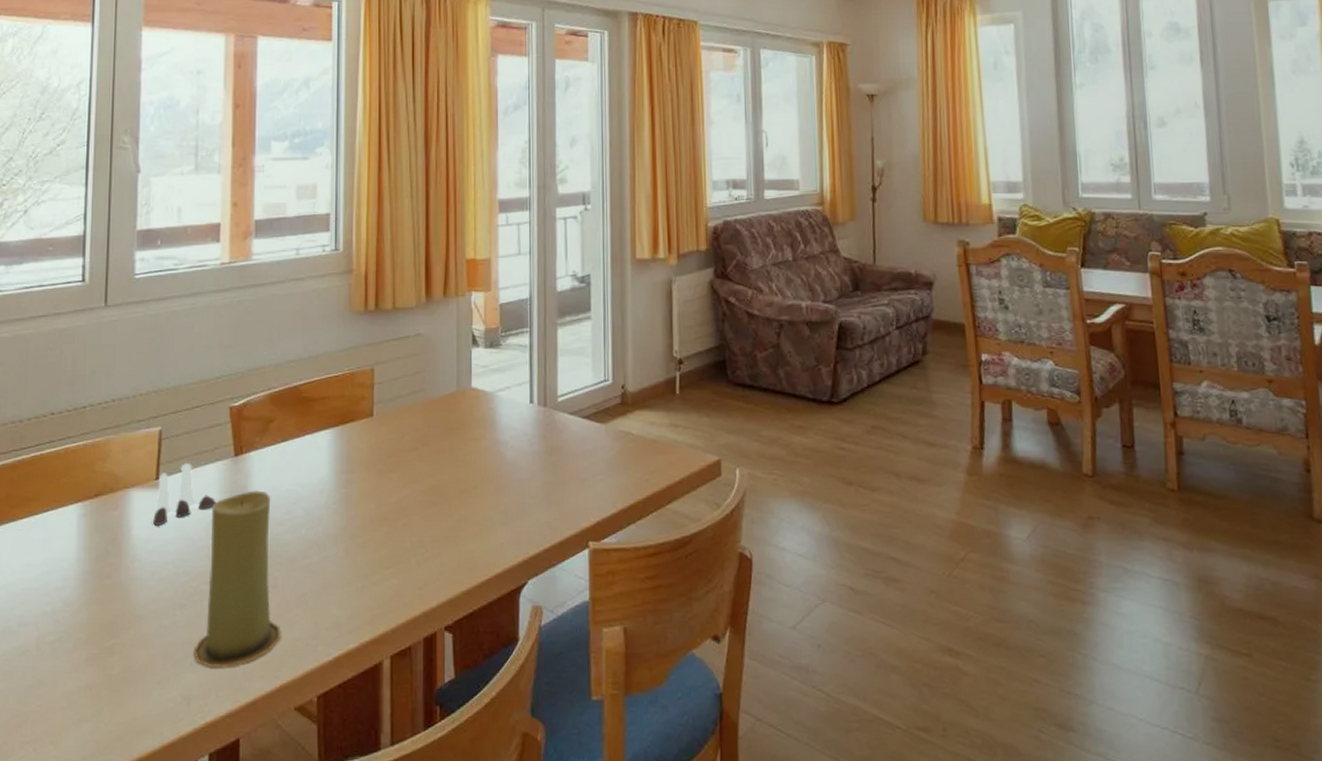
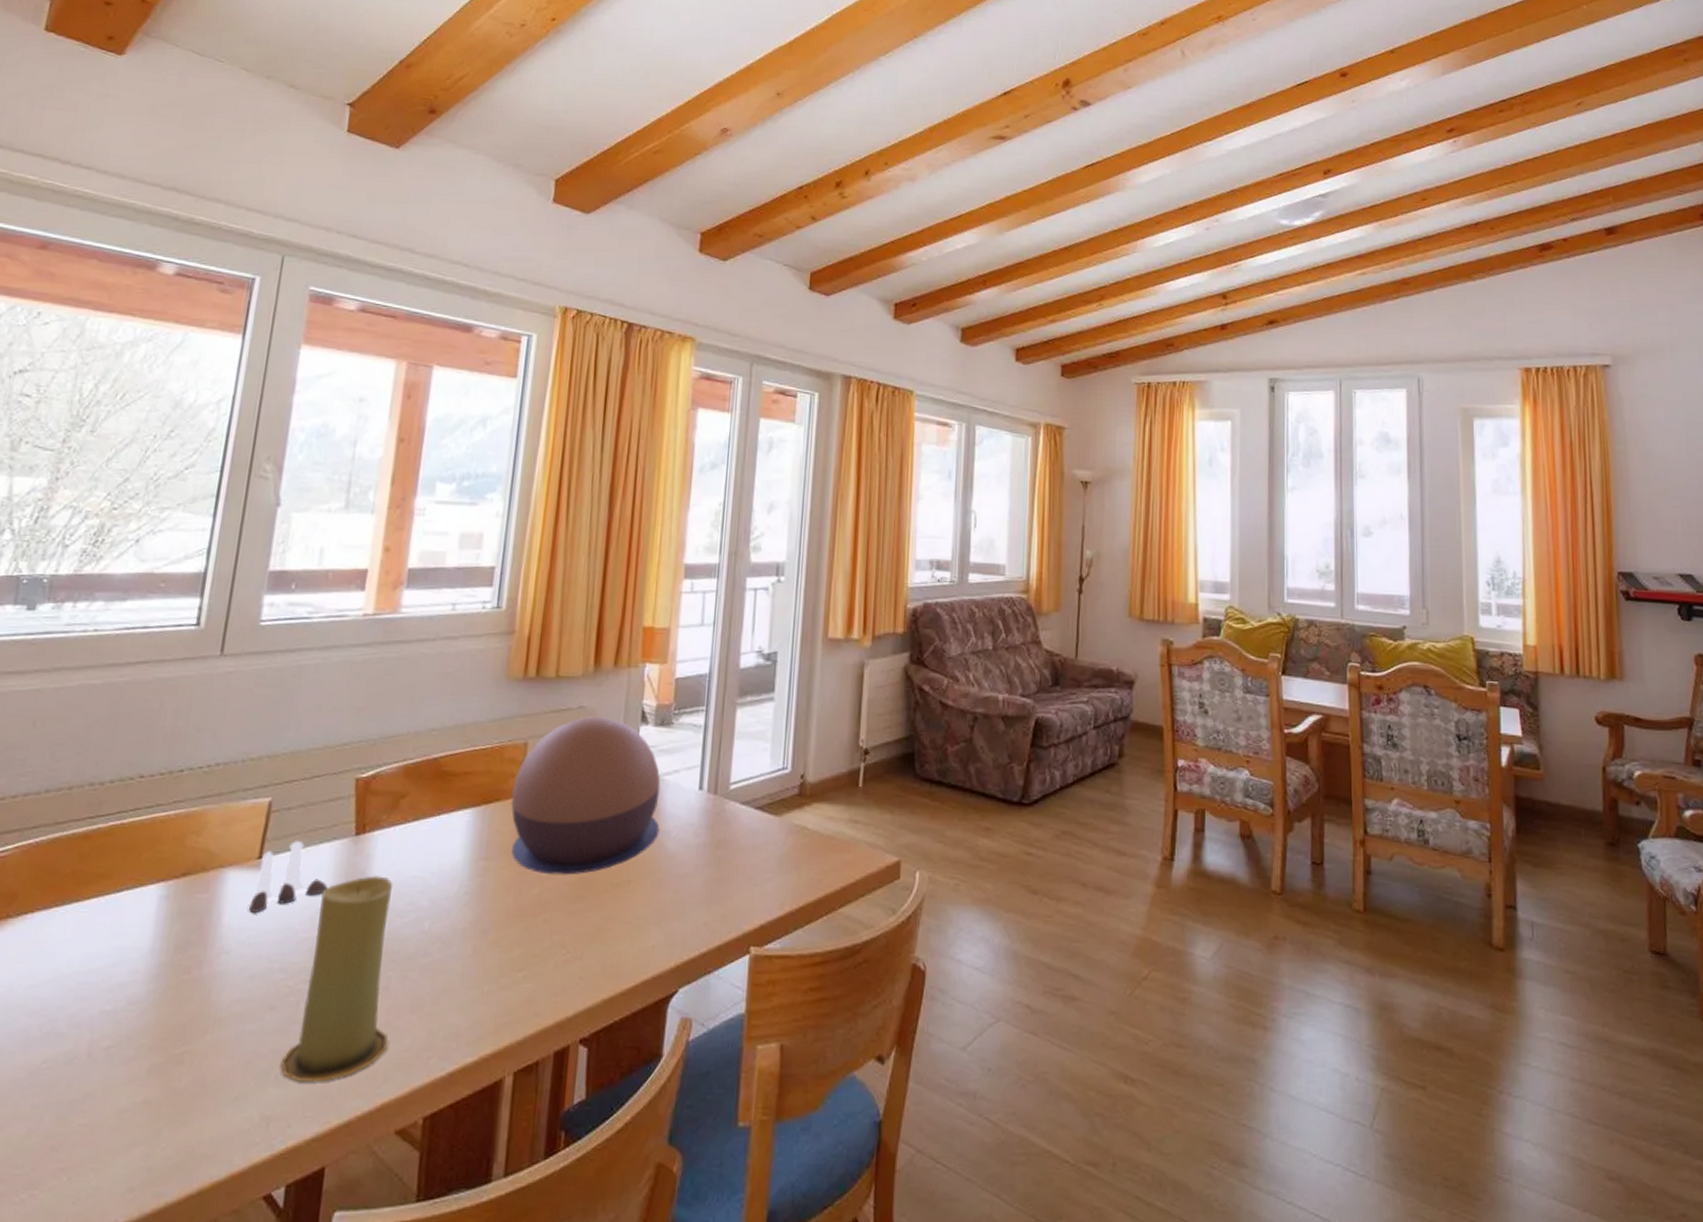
decorative bowl: none [365,343,498,484] -> present [511,717,661,875]

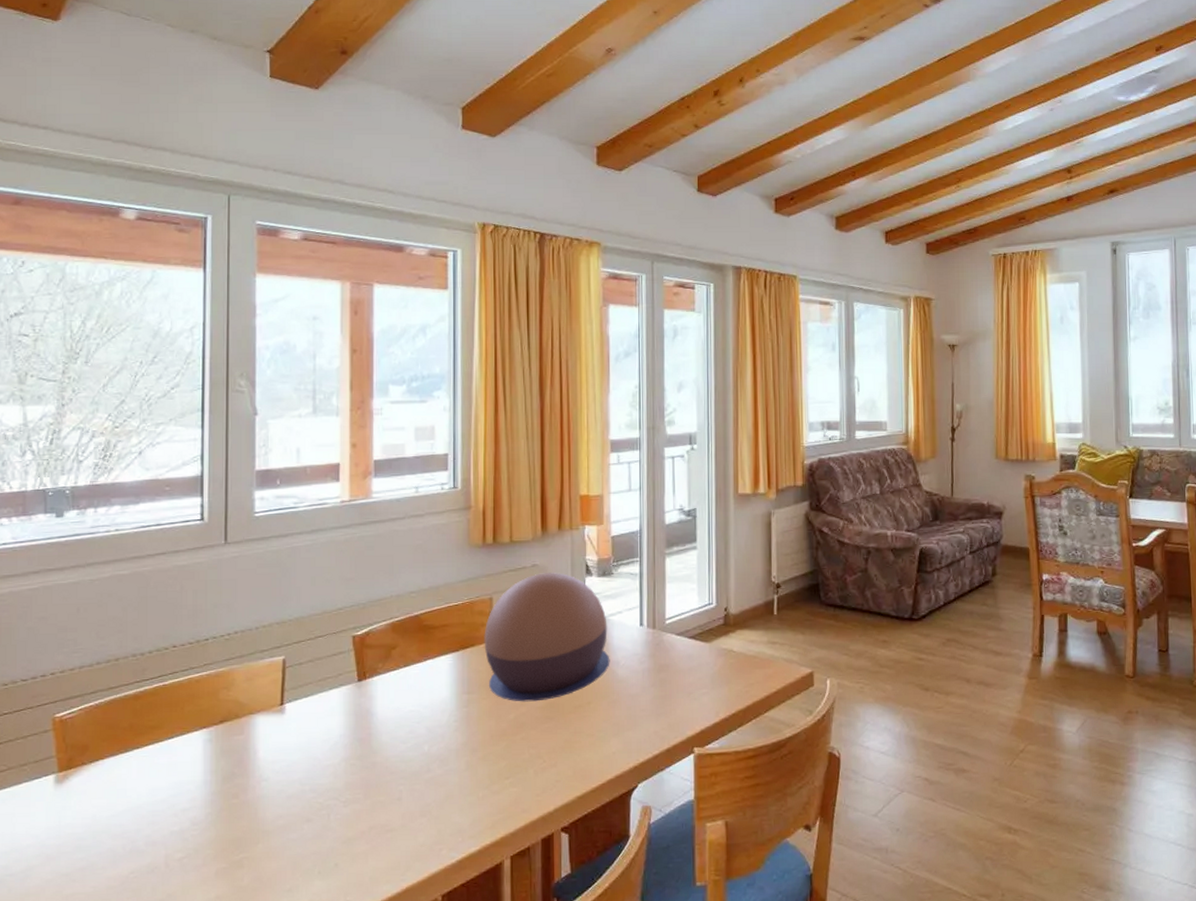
salt and pepper shaker set: present [248,841,328,913] -> none [278,689,341,748]
candle: present [280,876,393,1083] -> none [321,712,405,875]

